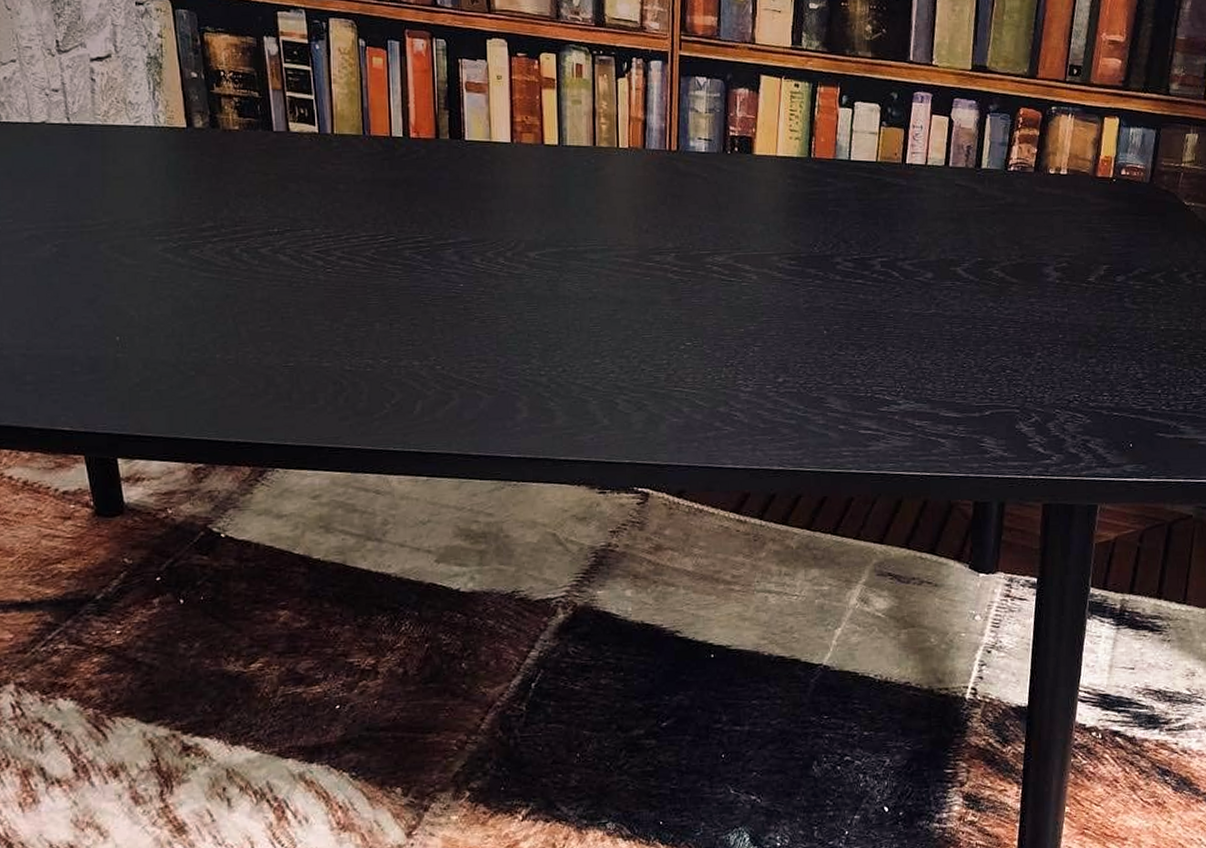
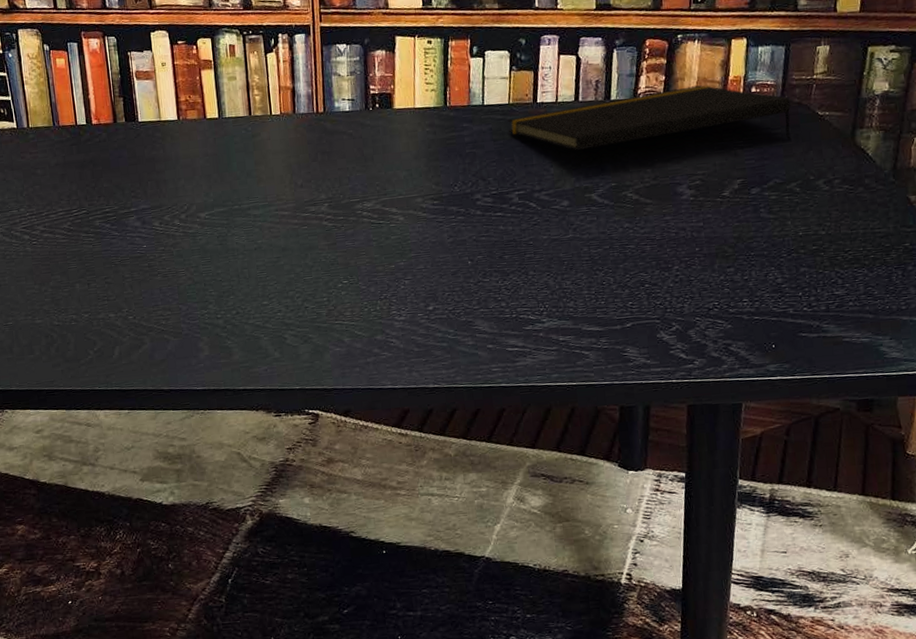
notepad: none [874,161,1159,229] -> present [508,85,792,151]

